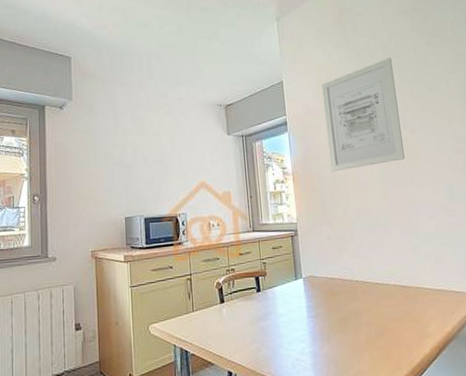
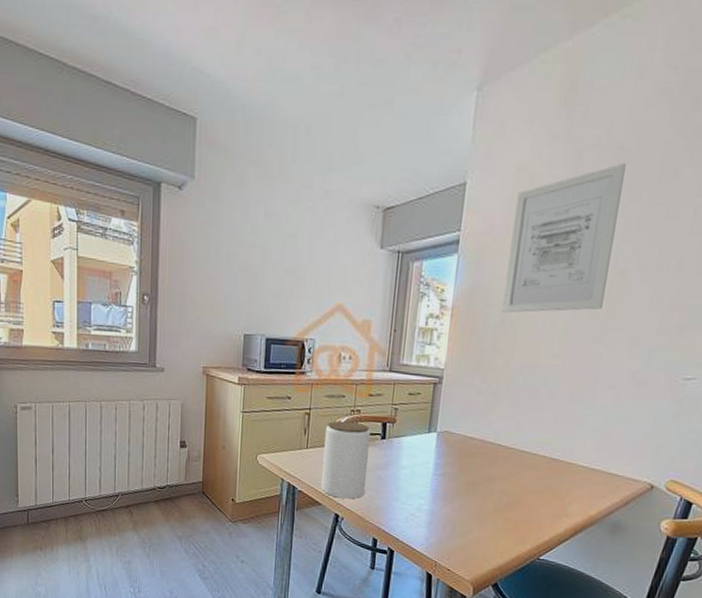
jar: none [206,280,252,355] -> present [321,421,370,499]

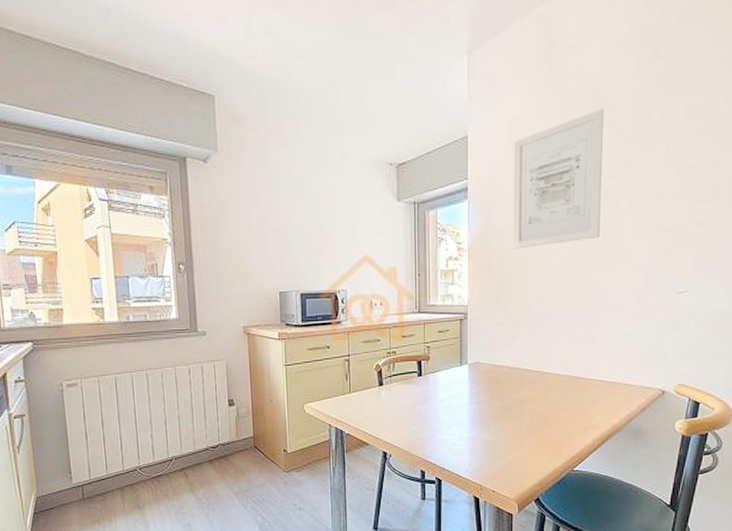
jar: present [321,421,370,499] -> none [365,363,409,436]

